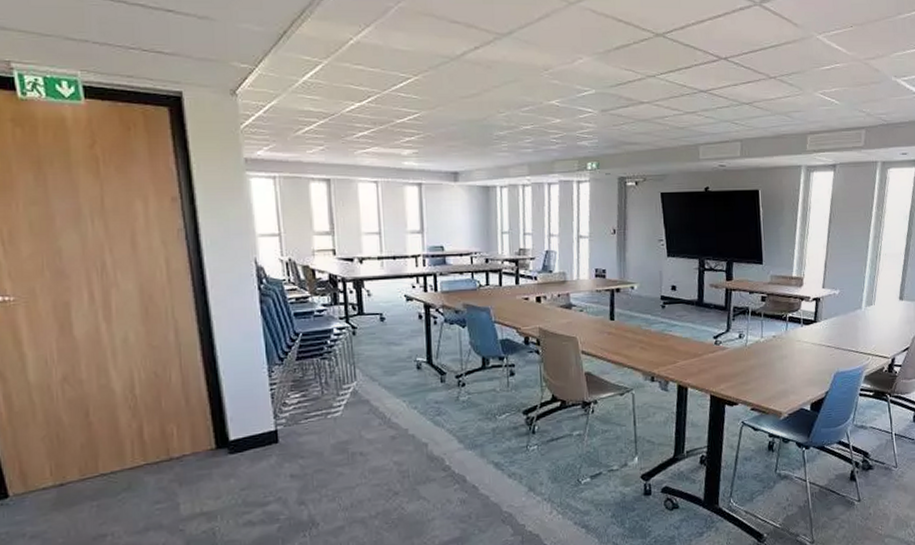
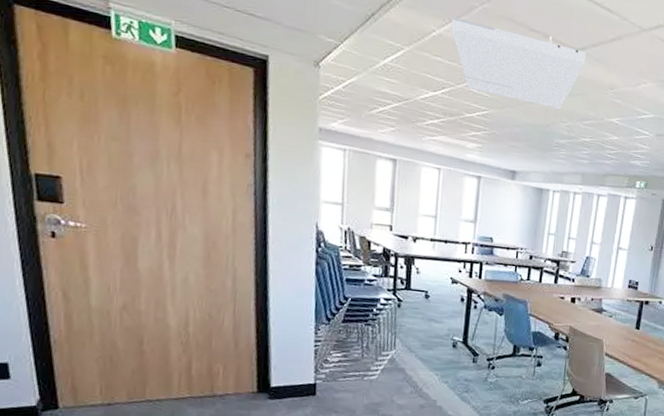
sports court panel: none [368,21,515,100] -> present [451,16,587,110]

